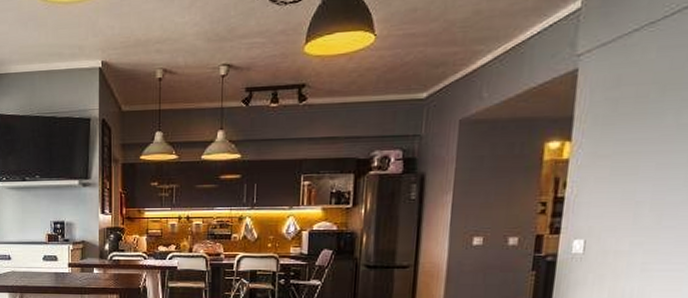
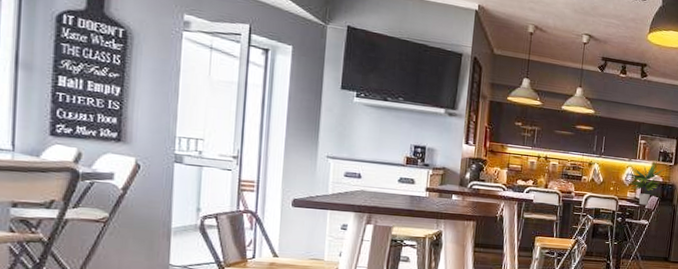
plant: none [286,202,340,261] -> present [625,159,665,205]

